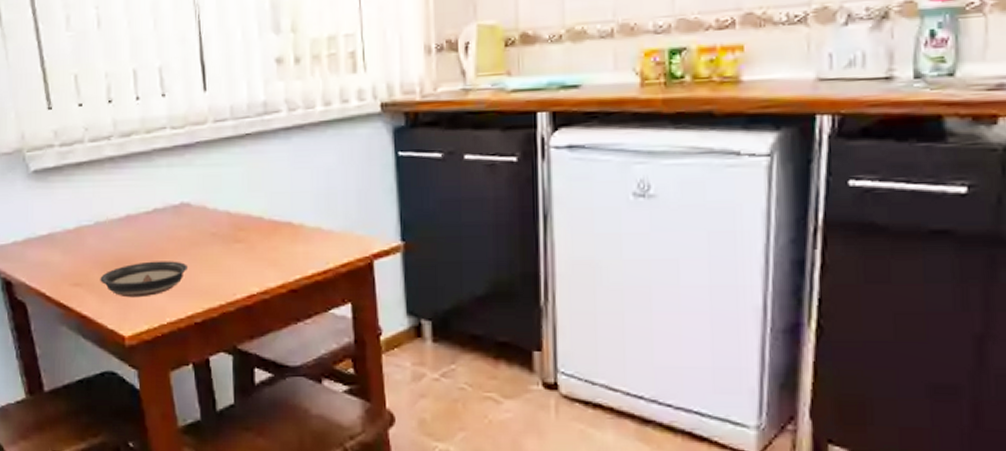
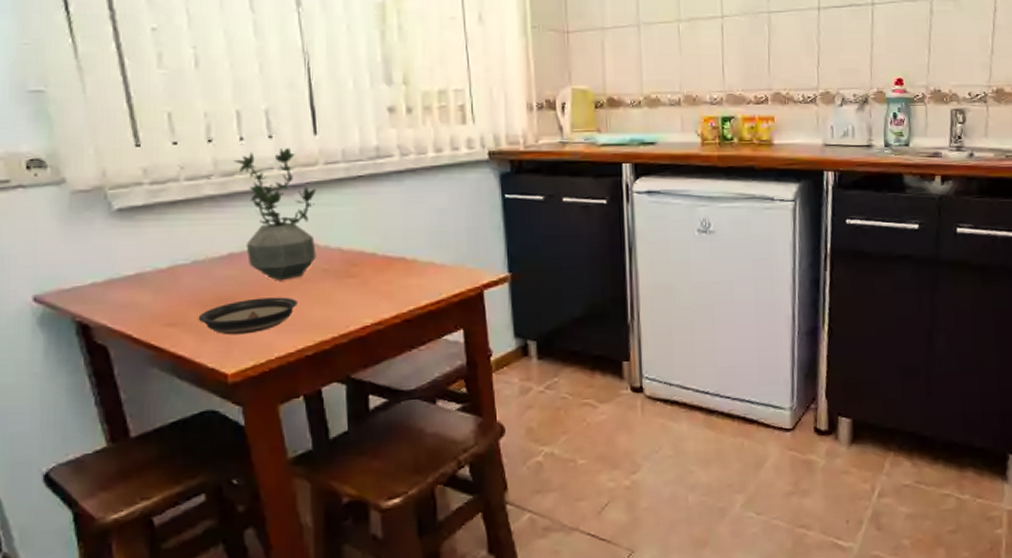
potted plant: none [131,106,206,245] -> present [234,148,317,281]

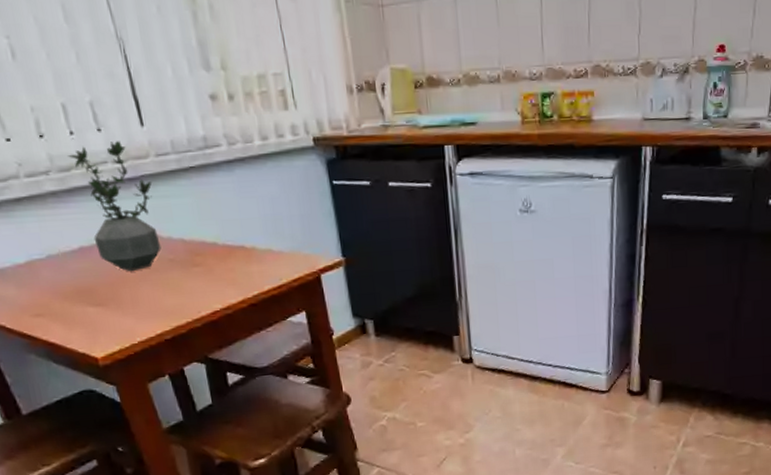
saucer: present [198,297,299,335] -> none [62,286,152,323]

